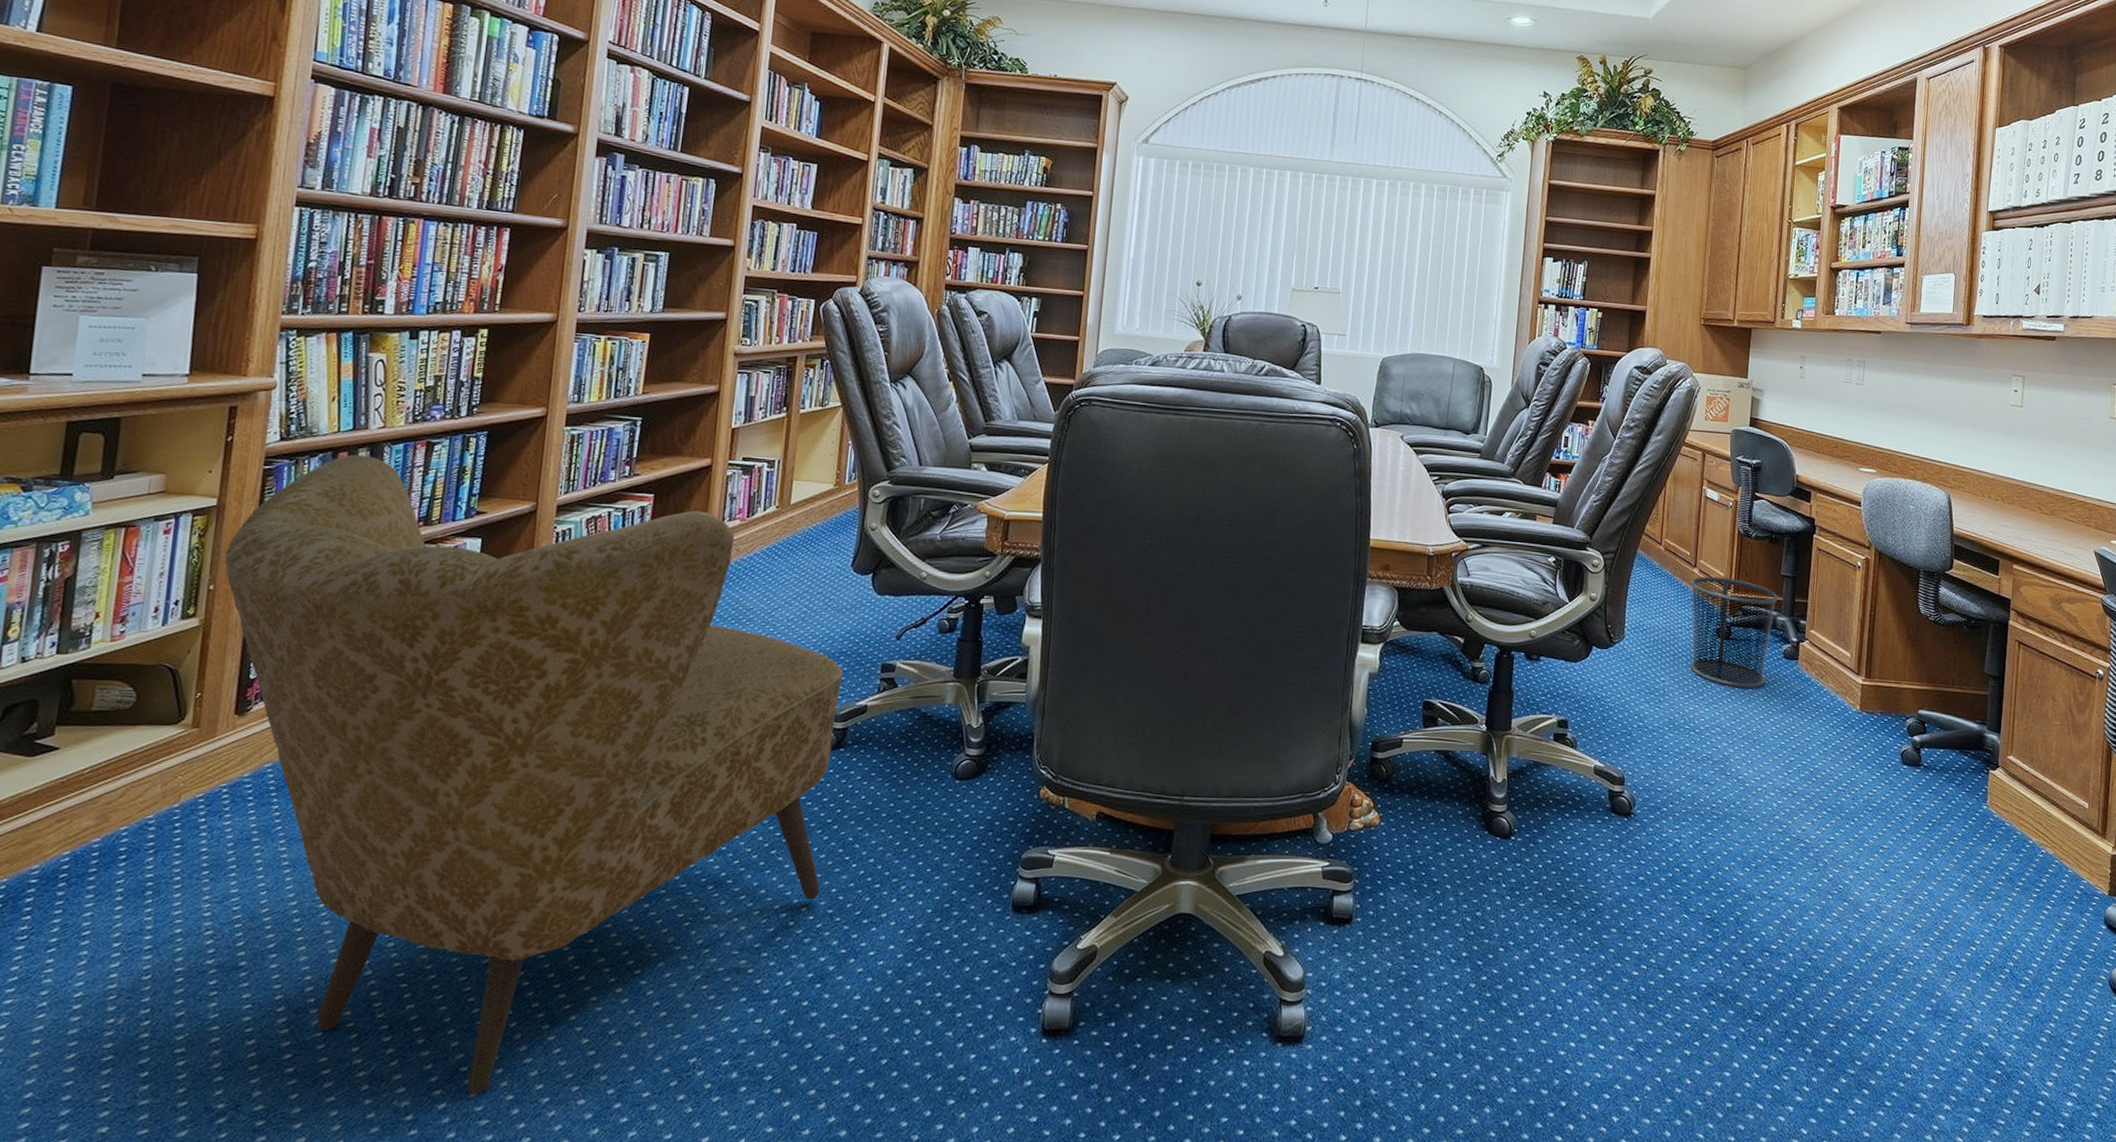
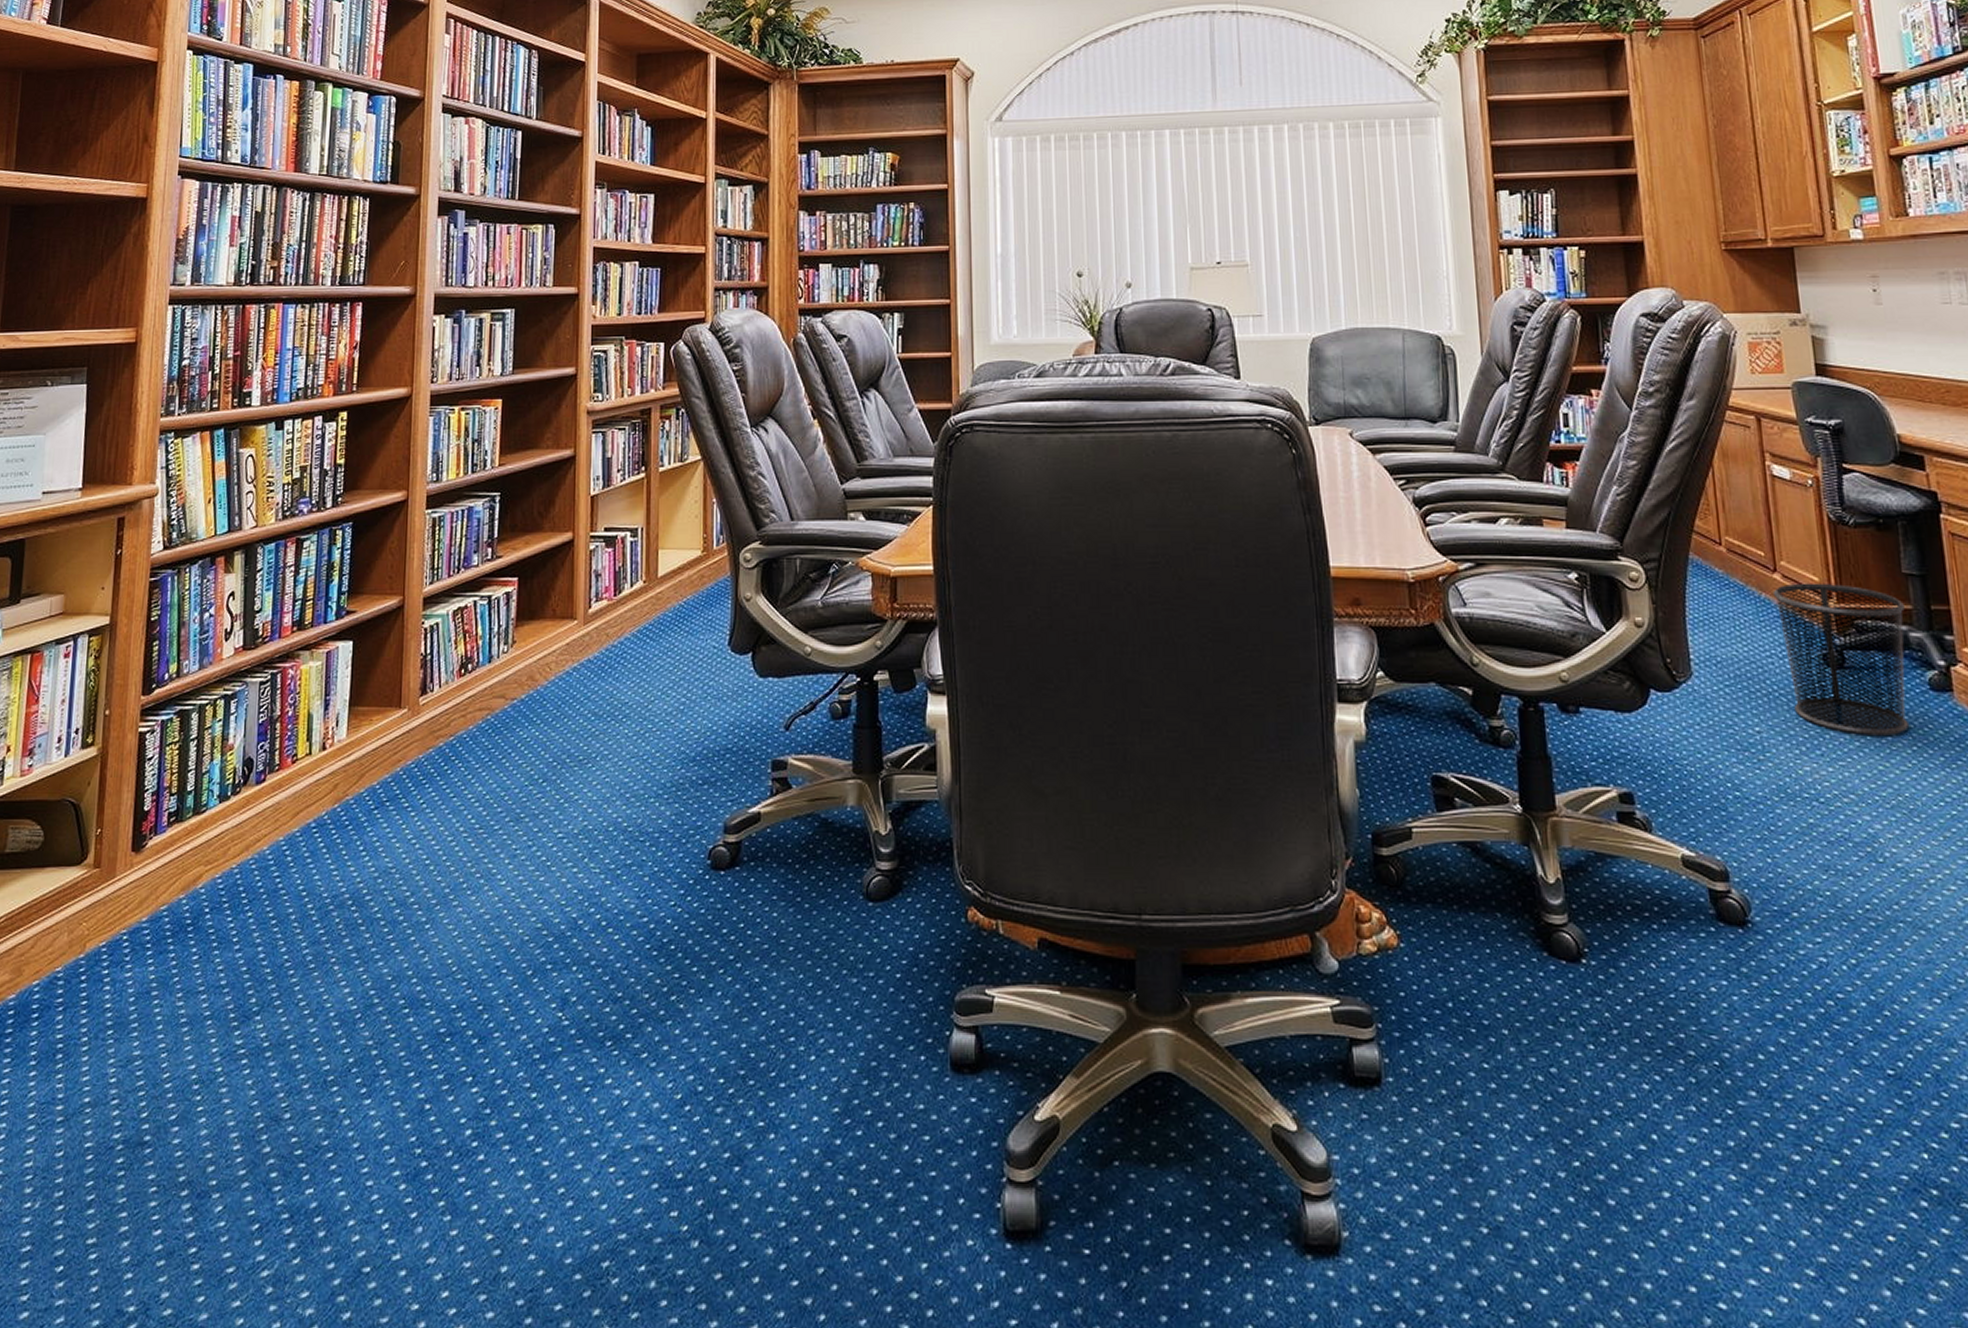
armchair: present [224,454,843,1094] -> none [118,559,731,1301]

